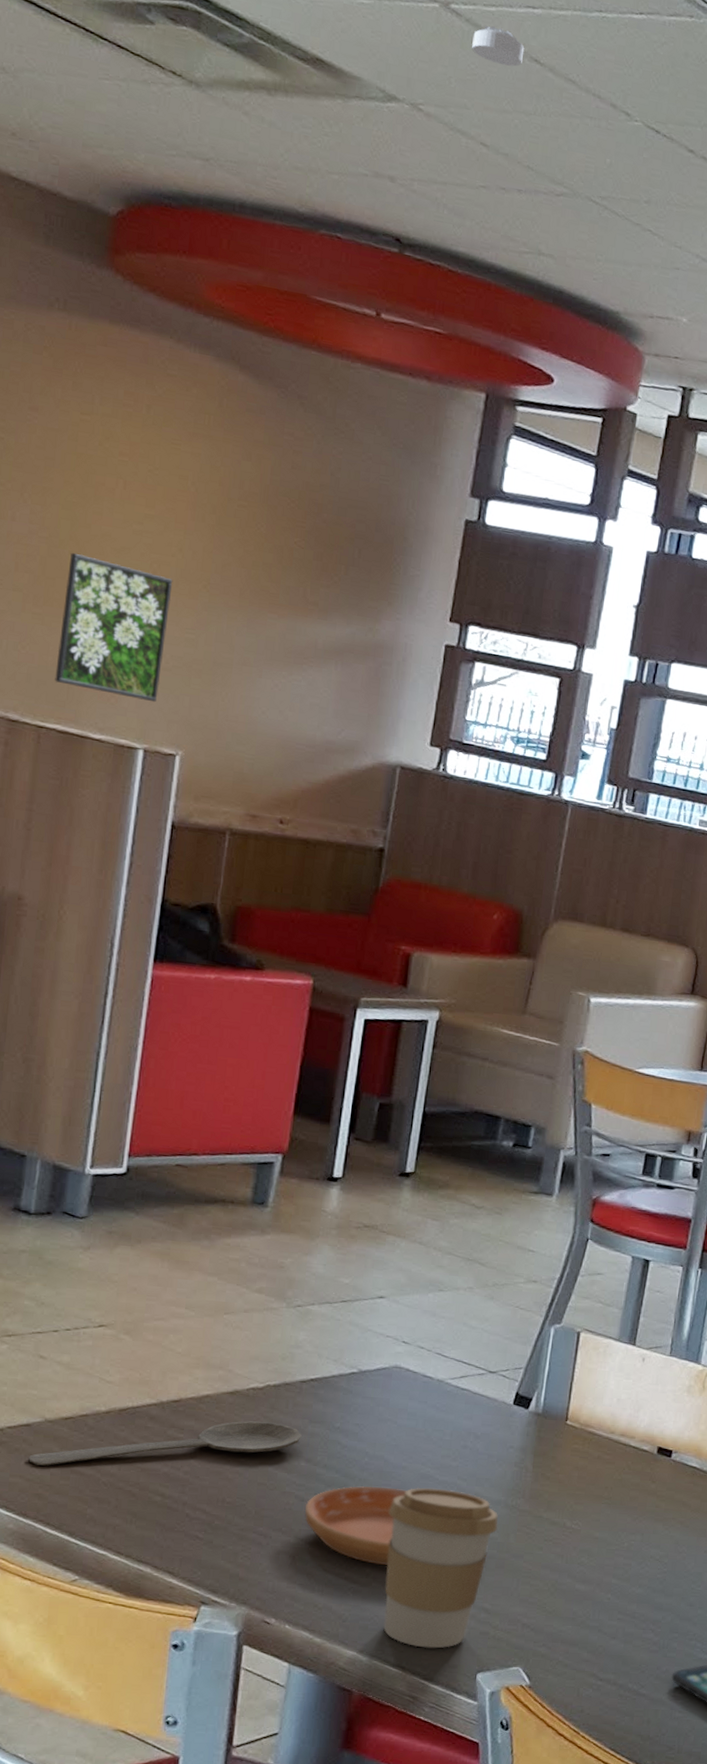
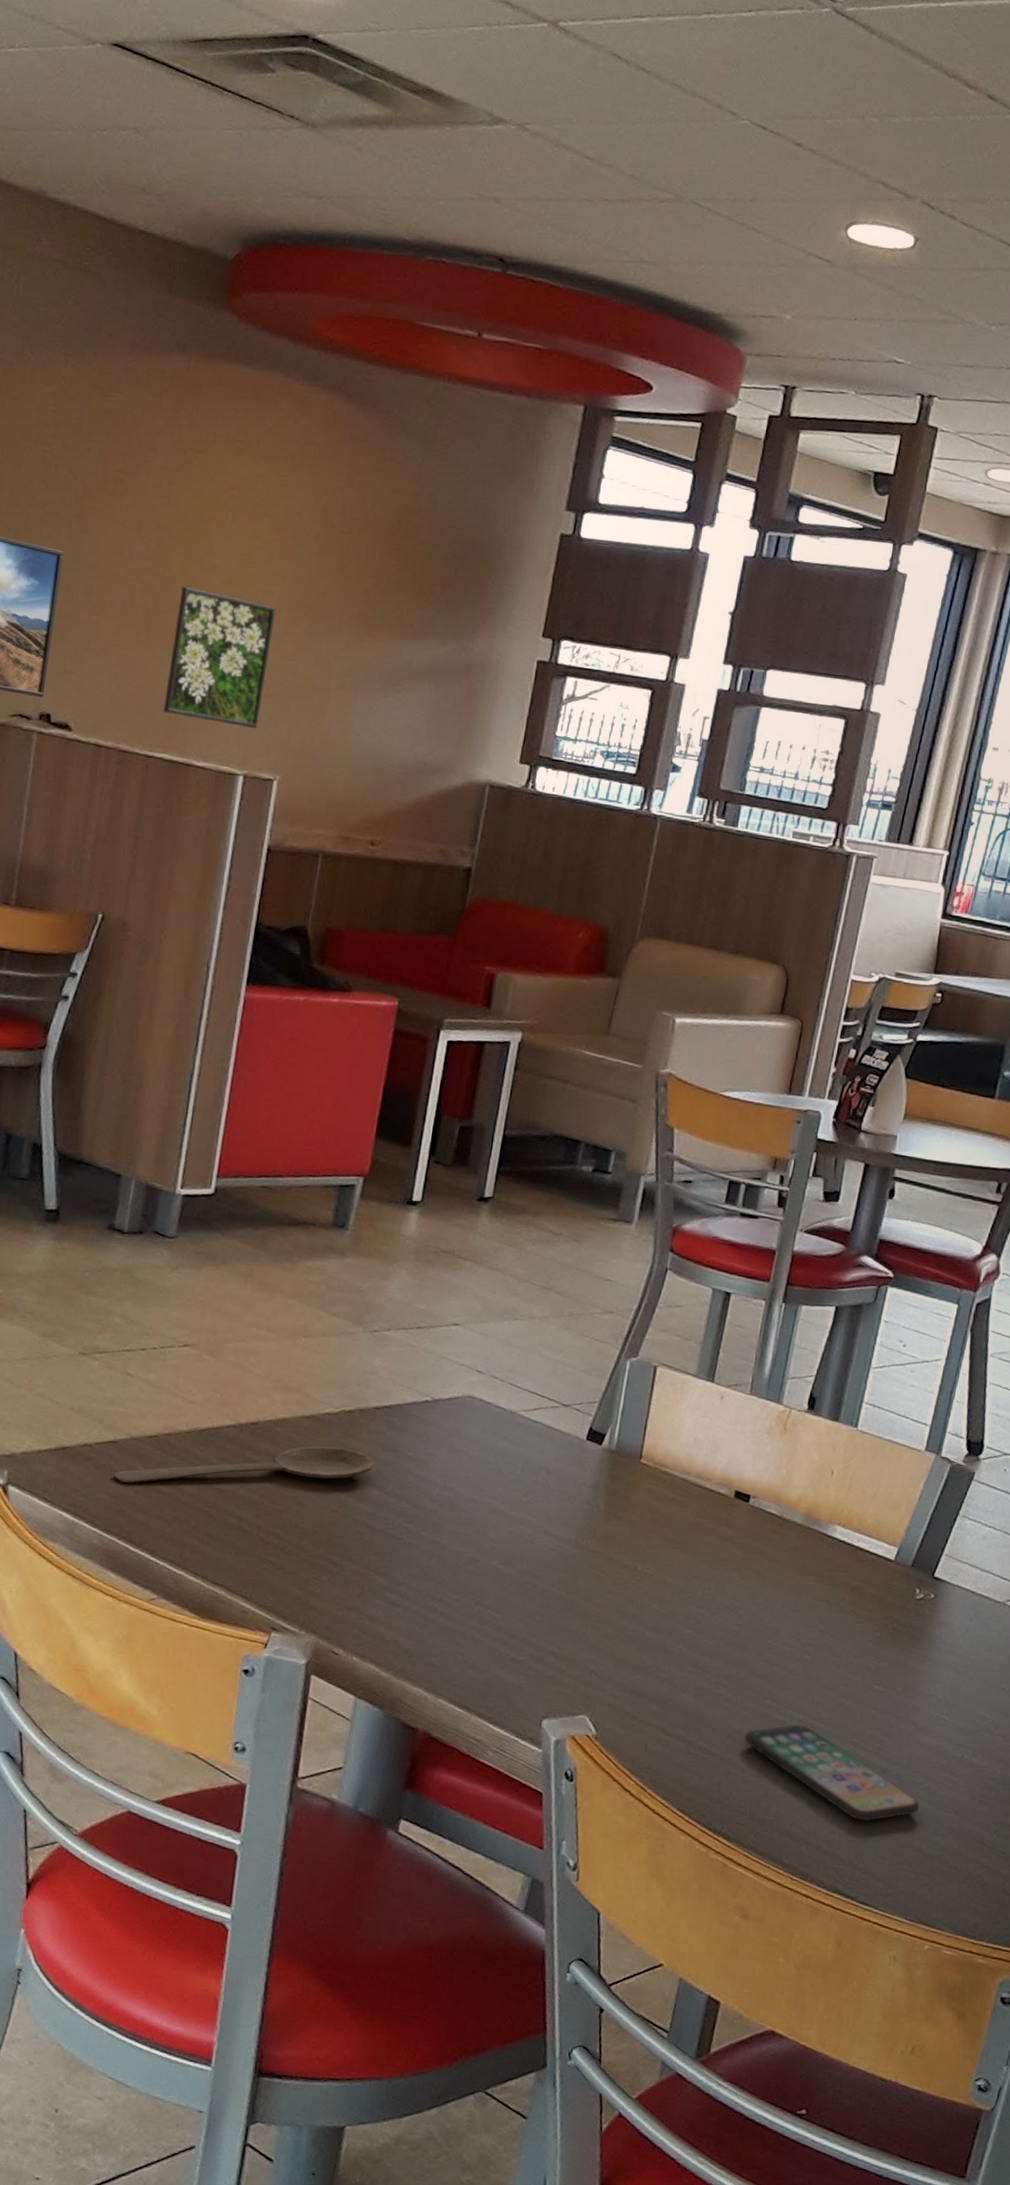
saucer: present [304,1486,407,1565] -> none [374,1518,477,1601]
coffee cup: present [383,1487,498,1649] -> none [449,1521,568,1691]
smoke detector: present [472,26,525,67] -> none [579,39,631,78]

